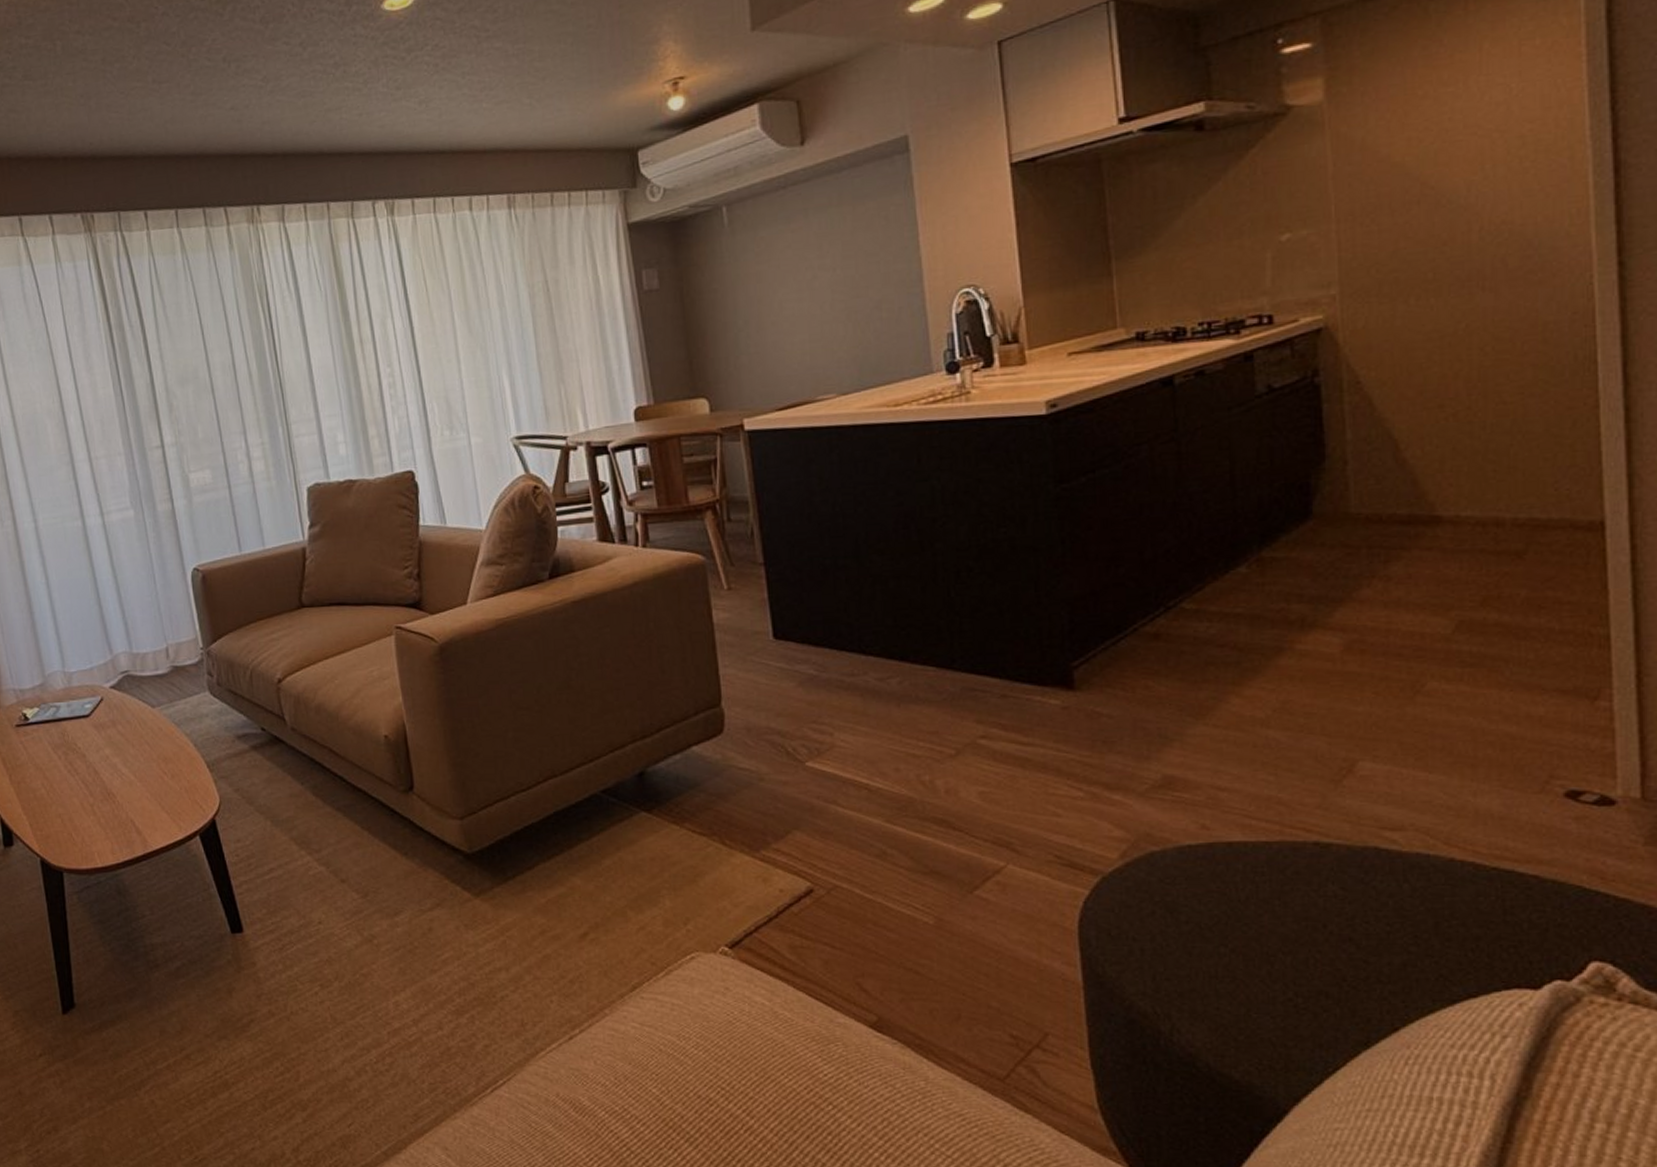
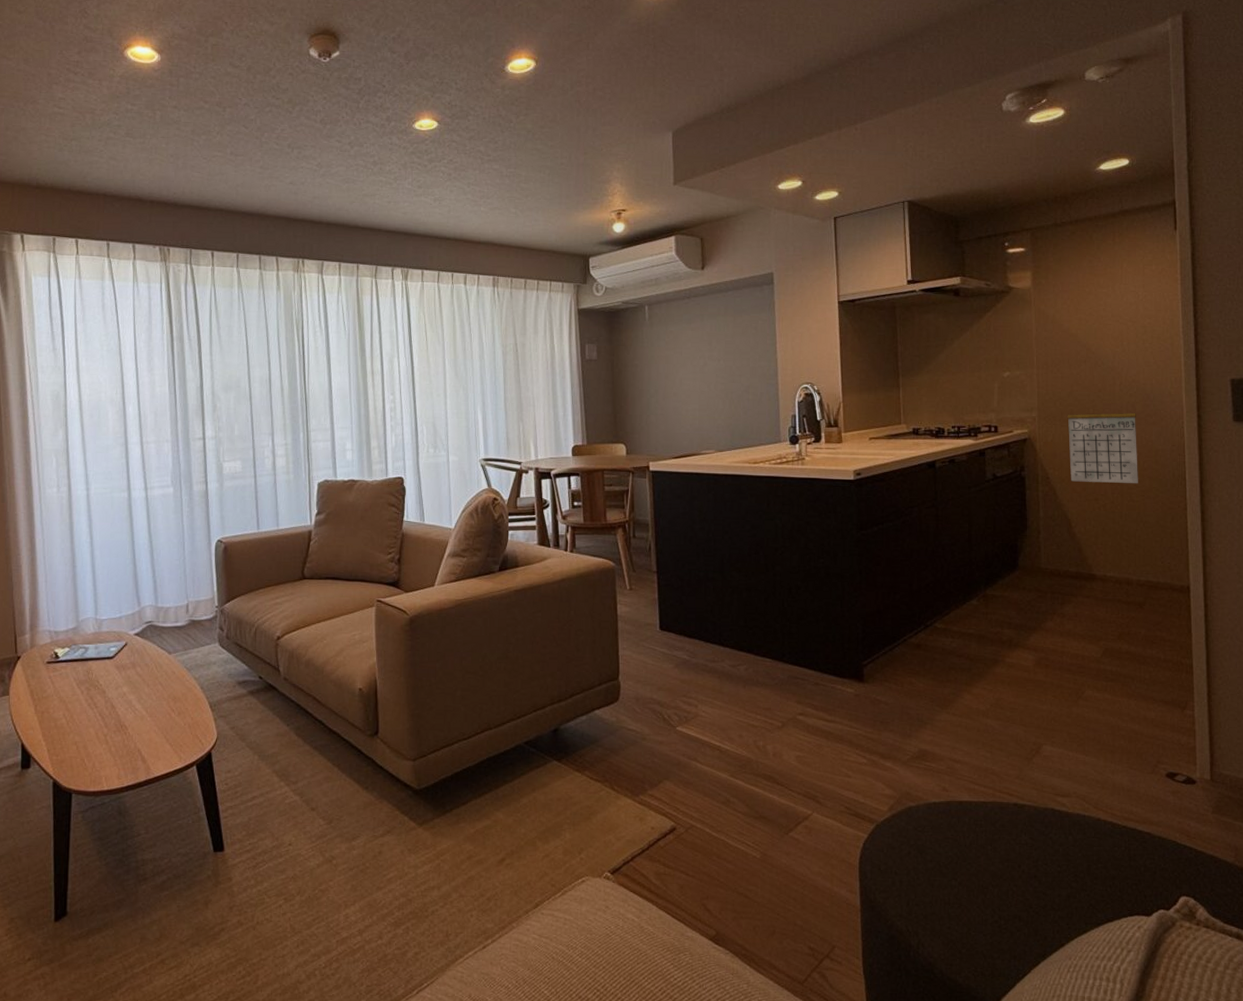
calendar: none [1389,255,1513,384] -> present [1067,399,1138,483]

